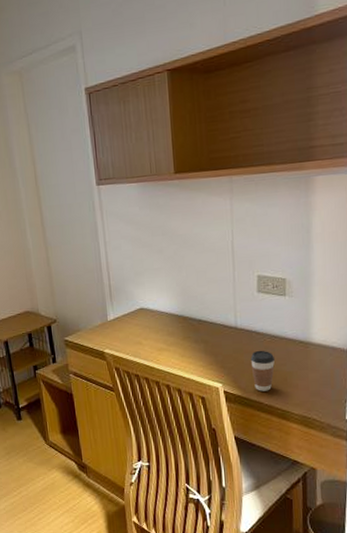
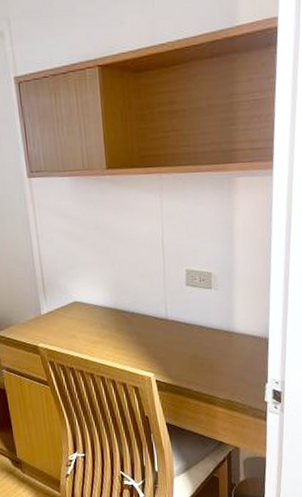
coffee cup: present [250,350,276,392] -> none [180,340,203,379]

